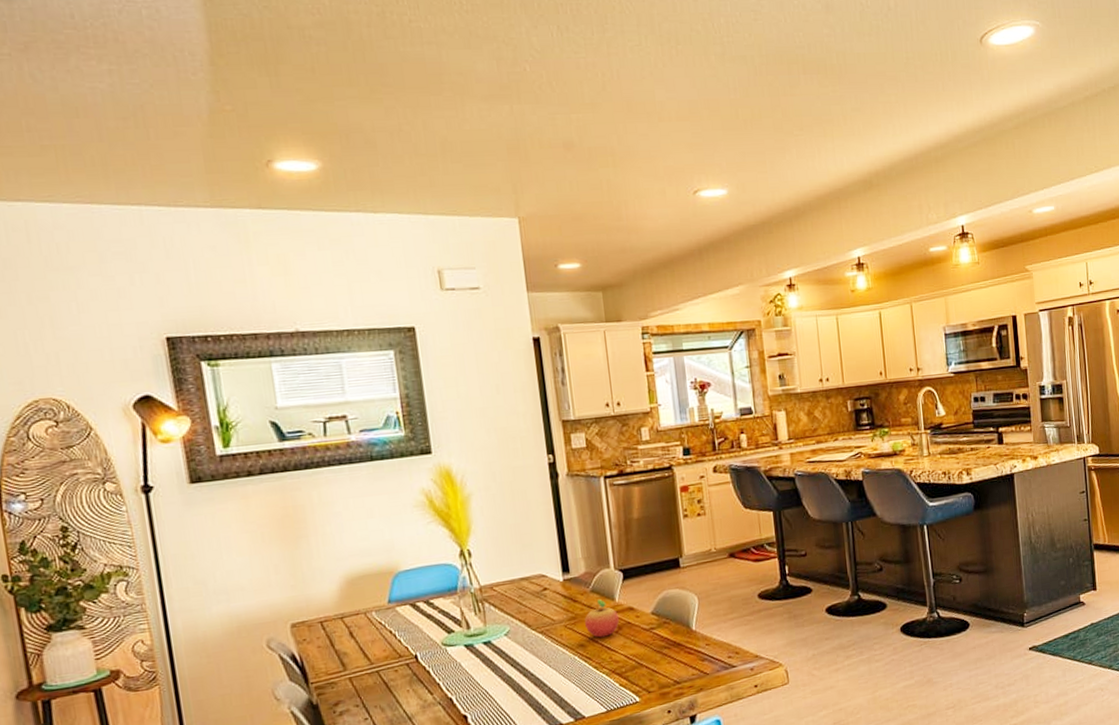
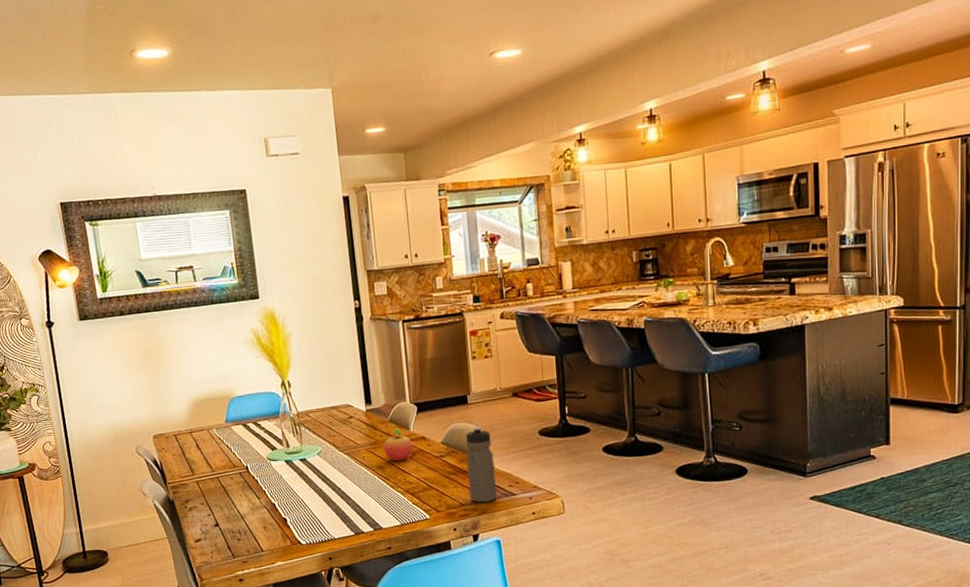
water bottle: none [679,592,715,679] -> present [465,426,497,503]

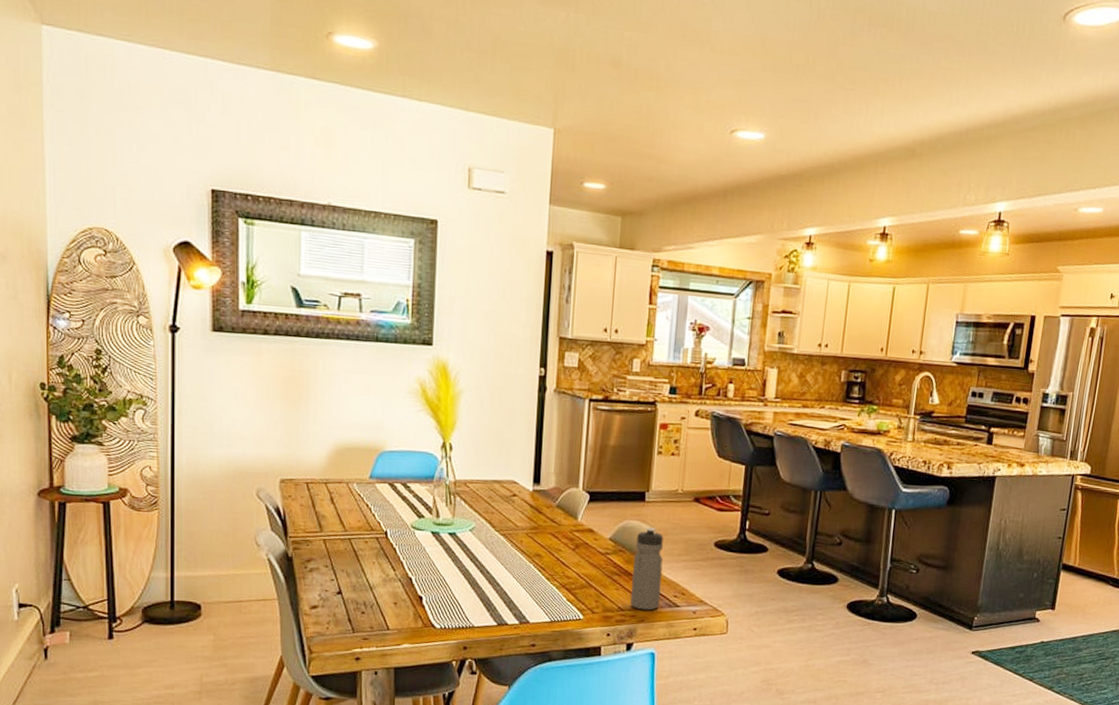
fruit: present [384,428,413,462] -> none [545,516,578,552]

